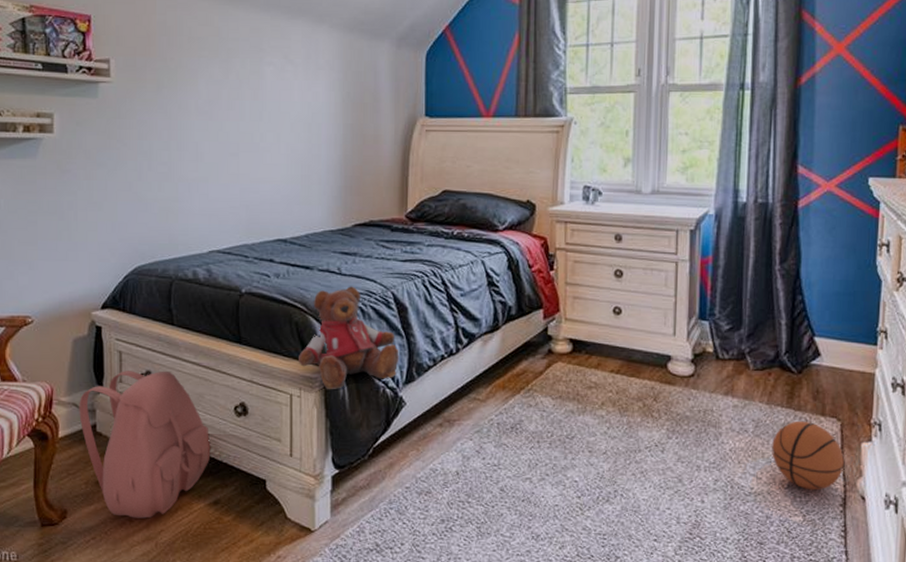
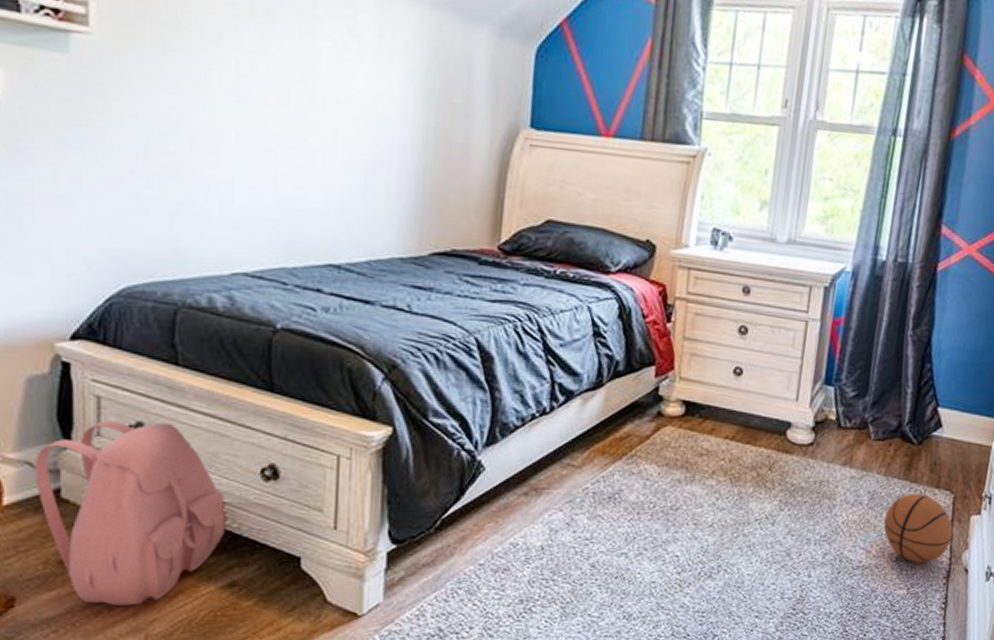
teddy bear: present [299,286,399,390] -> none [350,327,481,452]

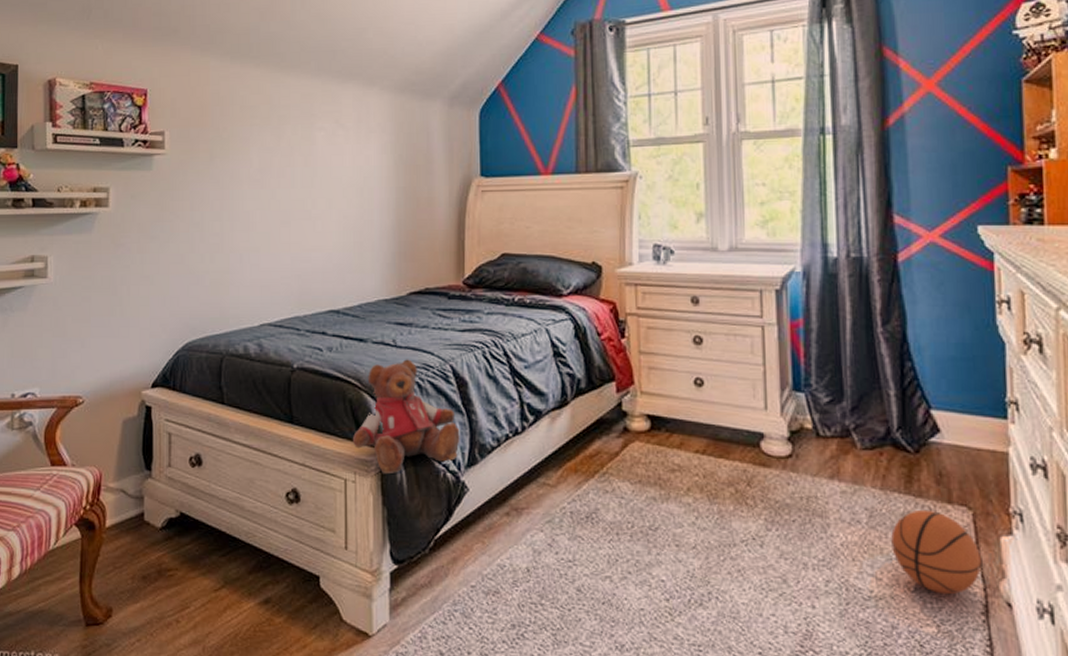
backpack: present [34,421,227,606] -> none [127,453,261,619]
teddy bear: none [350,327,481,452] -> present [353,359,460,475]

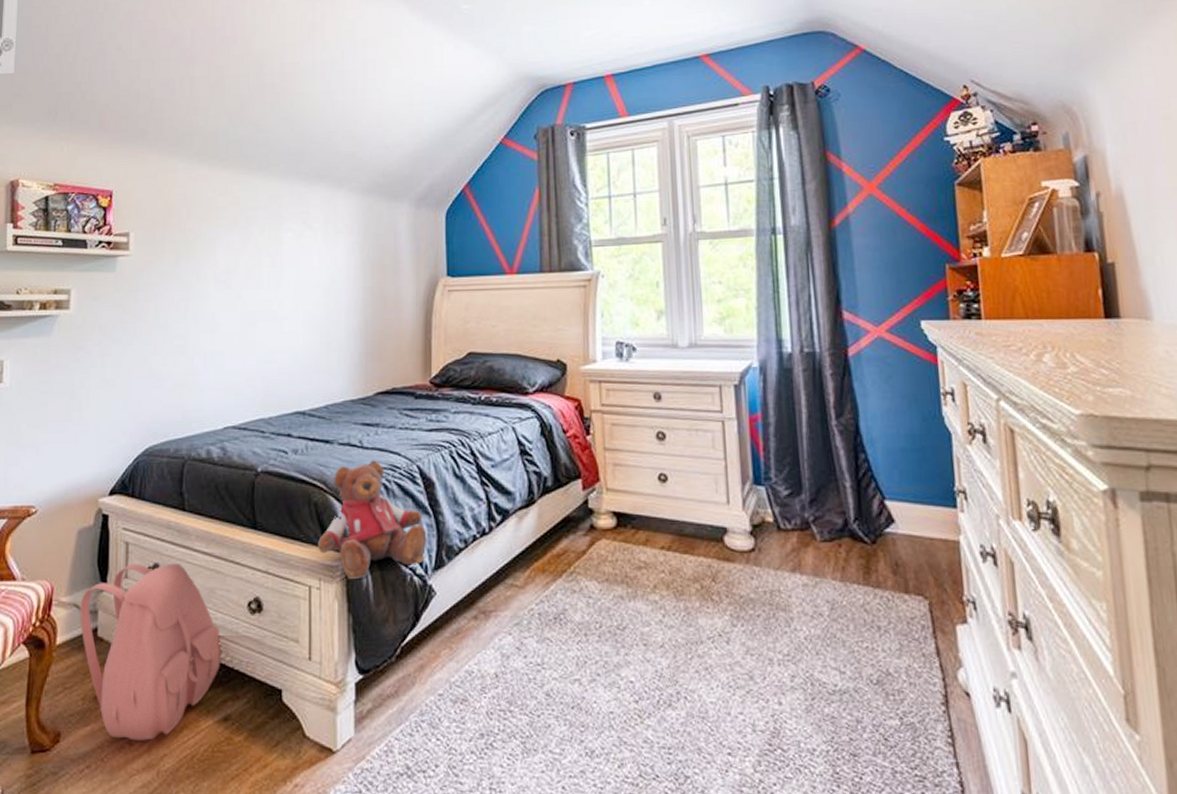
backpack: none [127,453,261,619] -> present [80,563,221,741]
basketball: present [891,509,981,595] -> none [852,600,939,686]

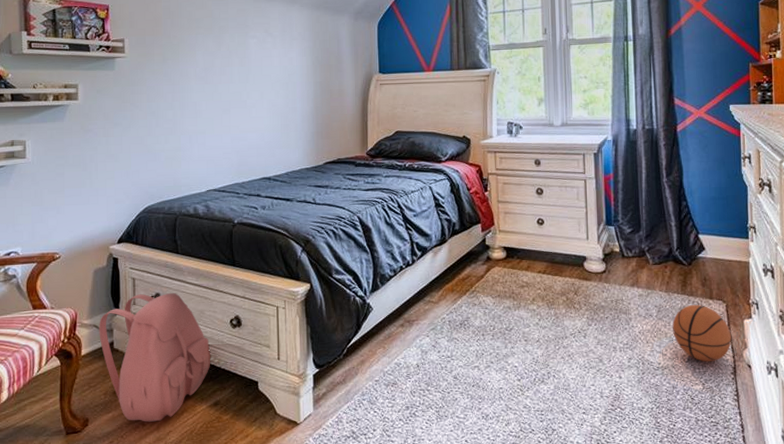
teddy bear: present [318,460,427,580] -> none [283,213,366,301]
basketball: none [852,600,939,686] -> present [672,304,731,362]

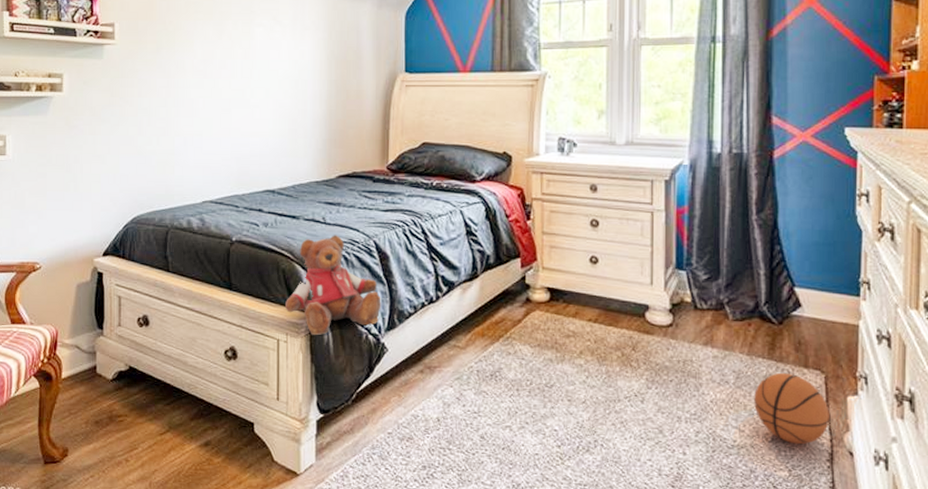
backpack: present [99,292,211,422] -> none [81,315,202,458]
teddy bear: none [283,213,366,301] -> present [285,235,381,336]

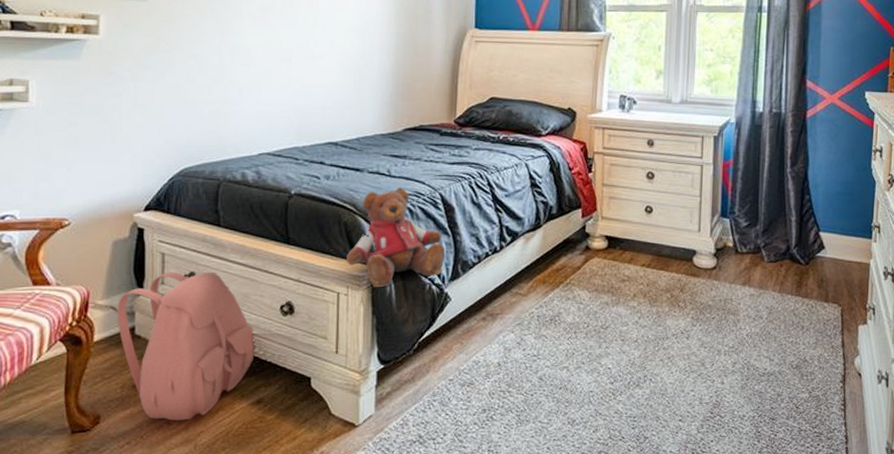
backpack: none [81,315,202,458] -> present [117,272,255,421]
basketball: present [754,372,829,445] -> none [783,307,844,369]

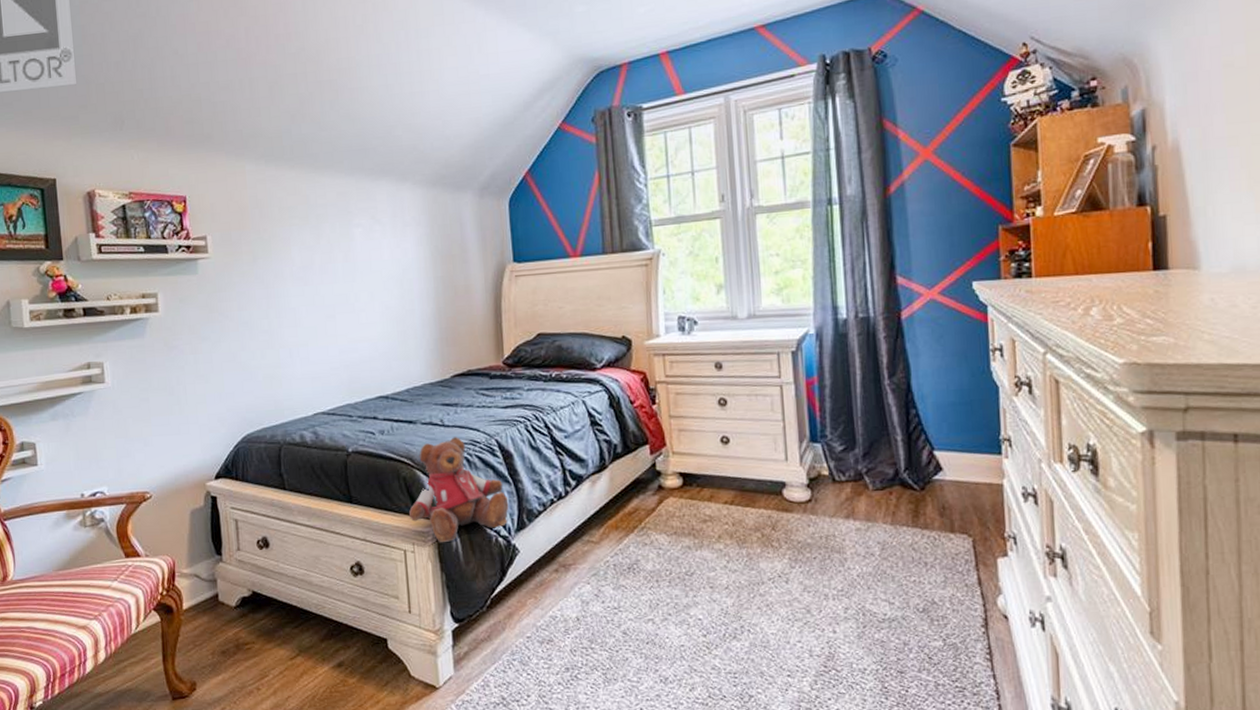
backpack: present [117,272,255,421] -> none [200,535,331,686]

